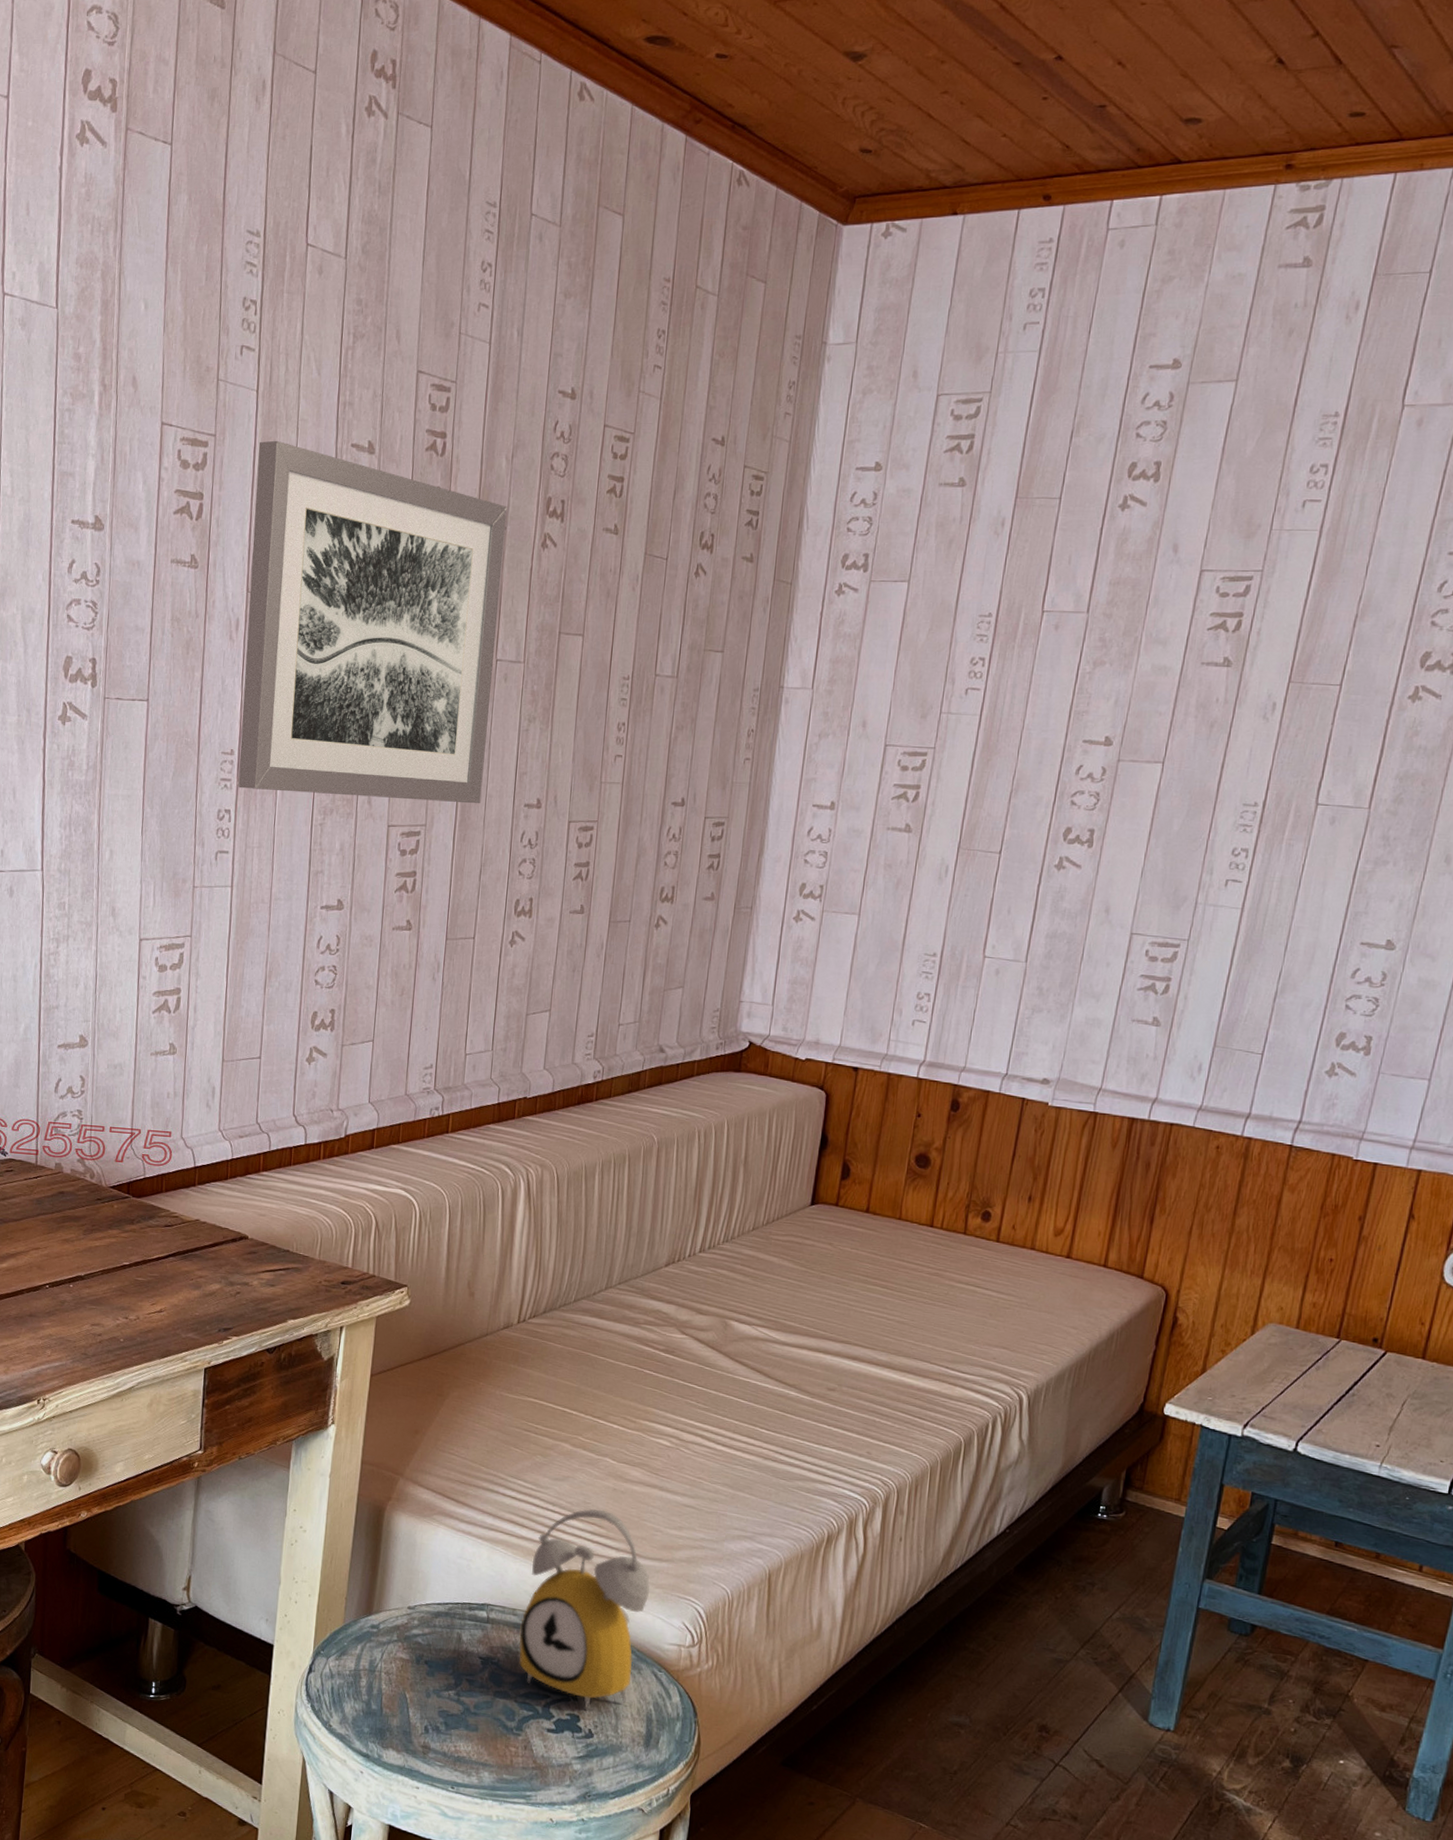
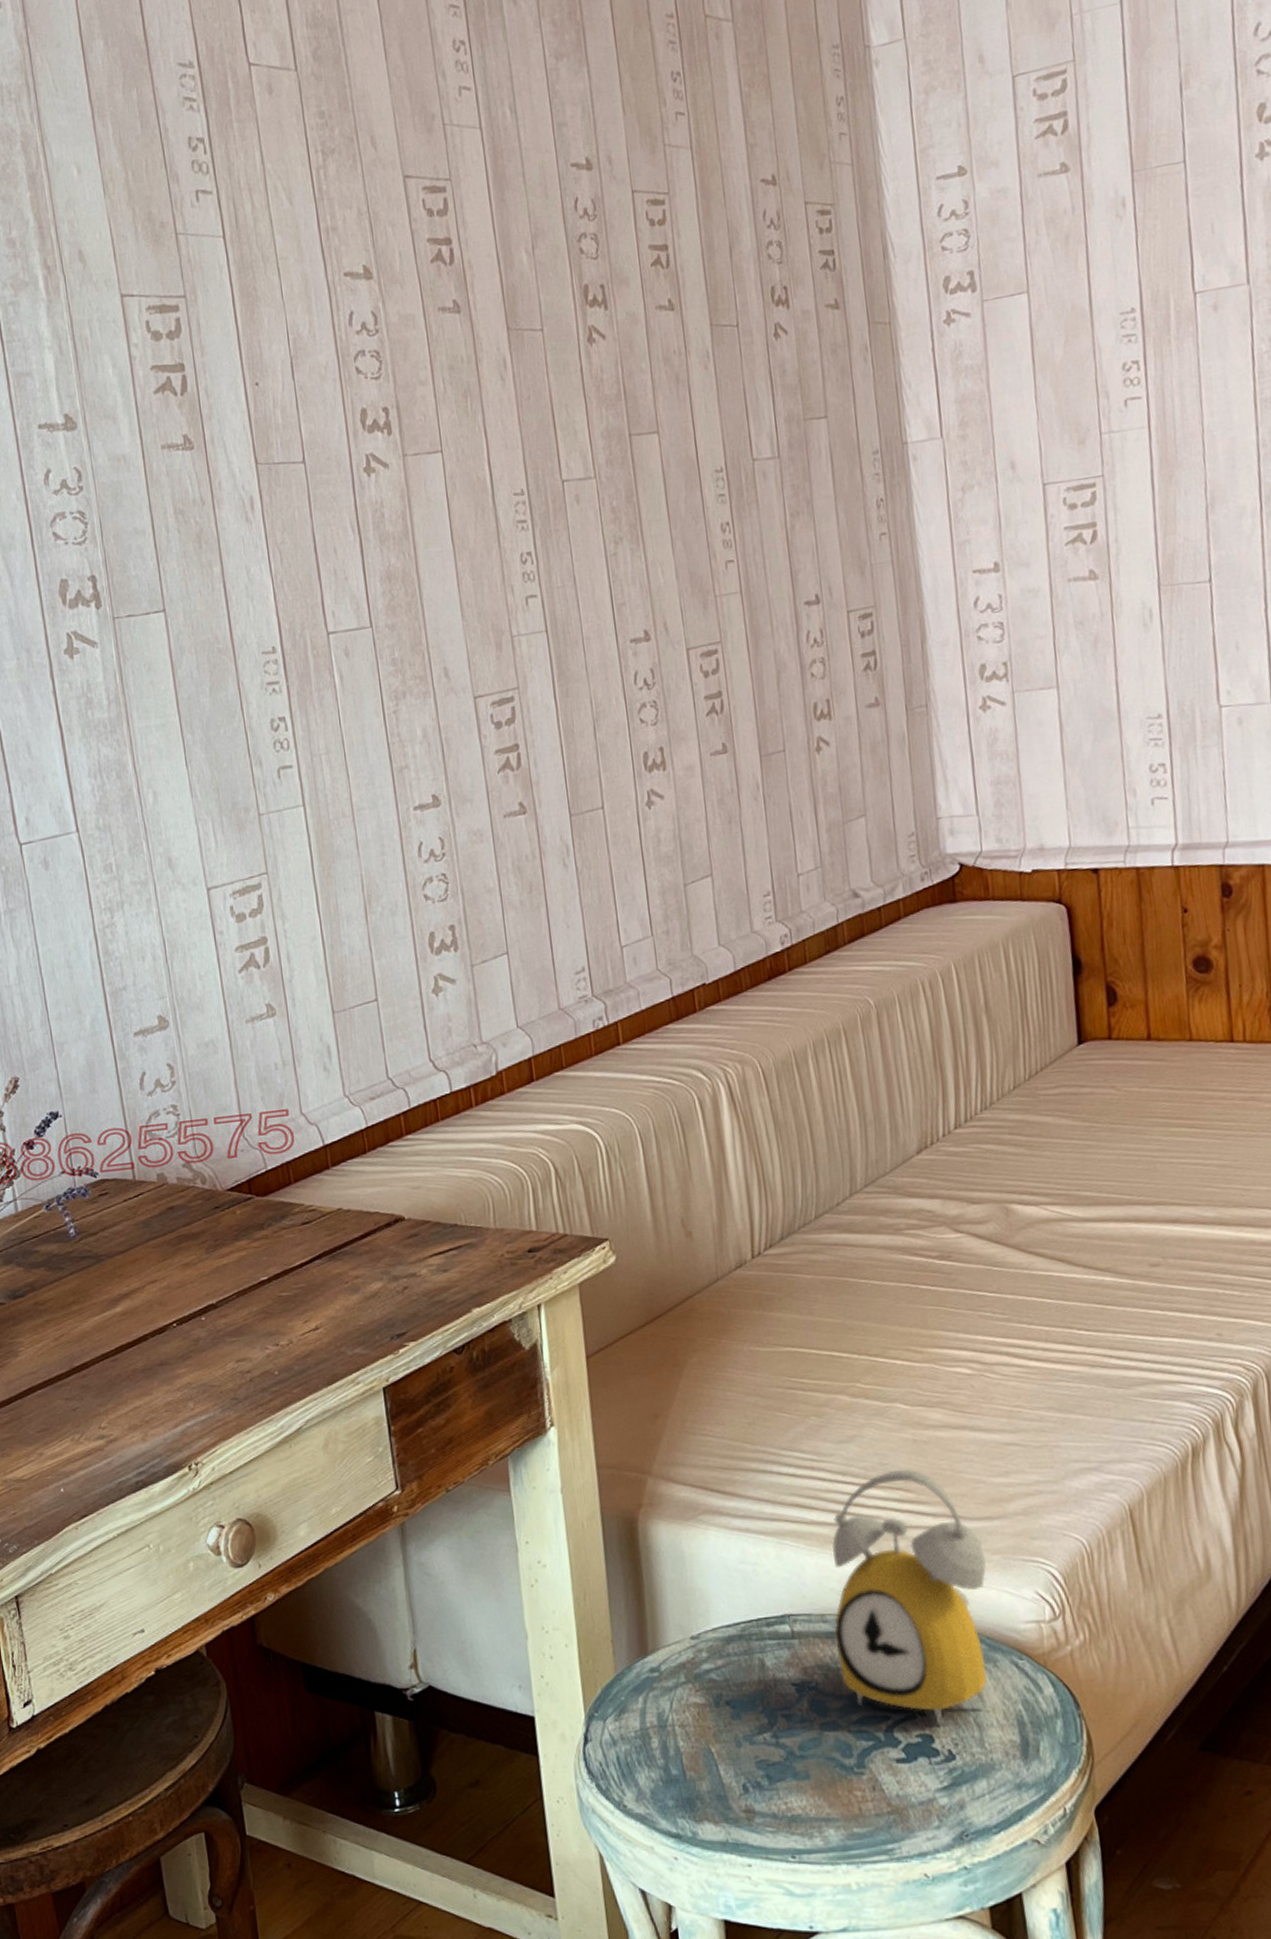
wall art: present [238,440,507,804] -> none [237,287,578,690]

